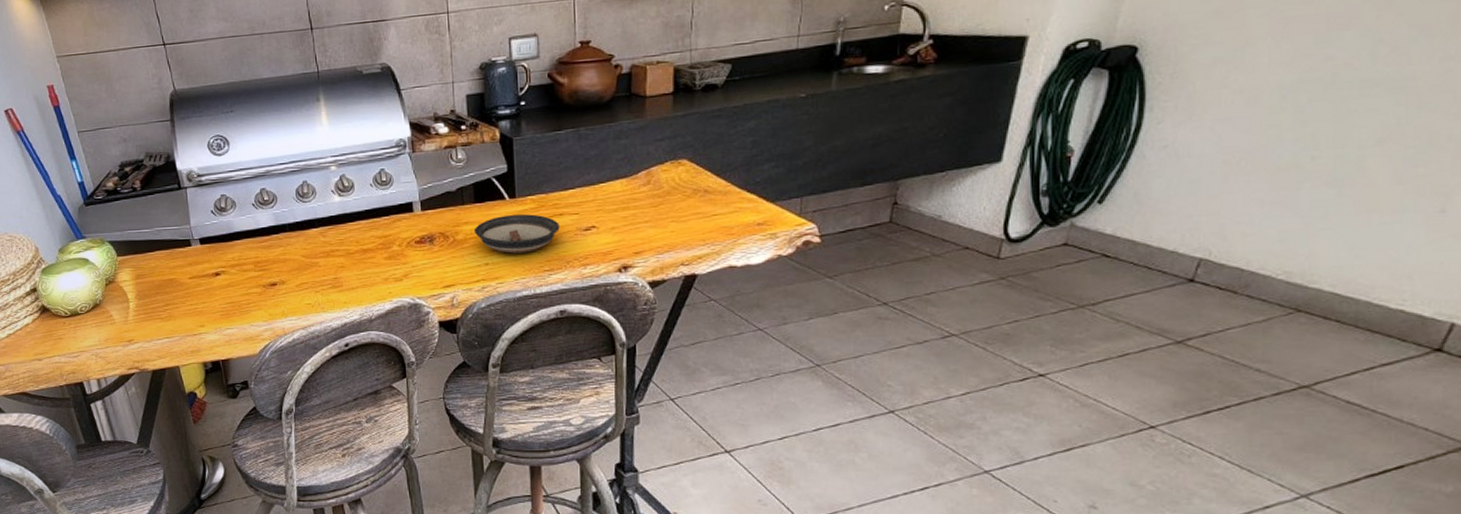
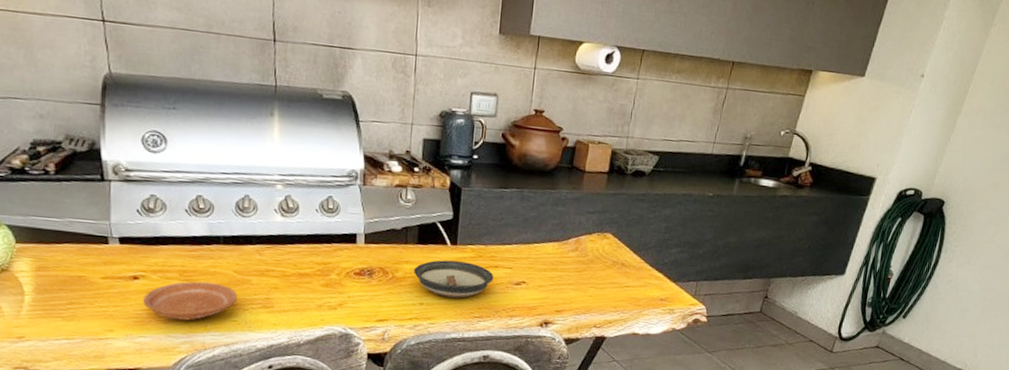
plate: none [226,269,308,309] -> present [143,281,237,321]

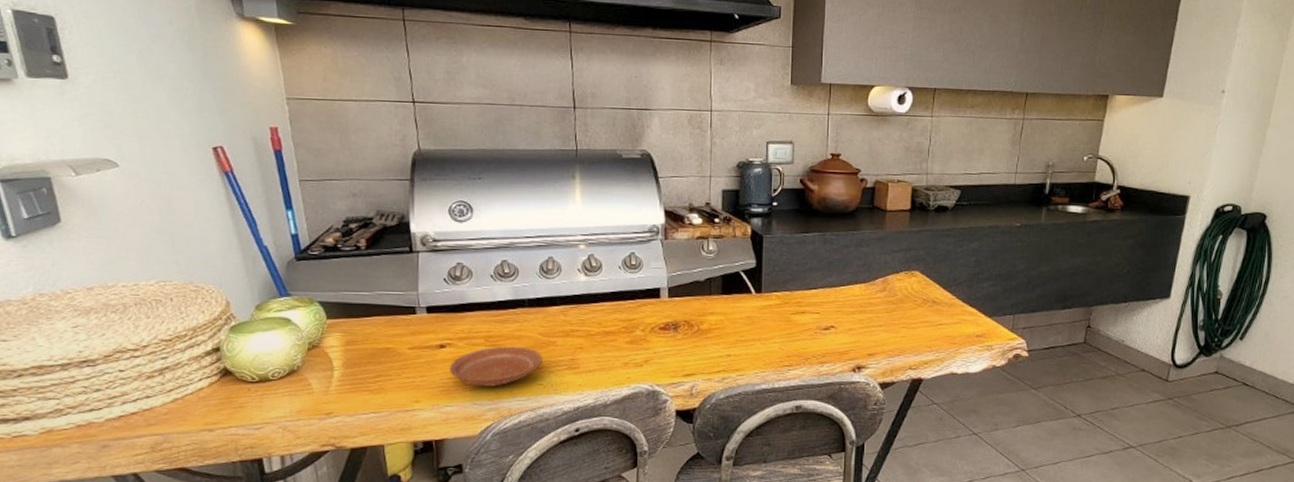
saucer: present [413,260,494,298] -> none [718,309,801,347]

